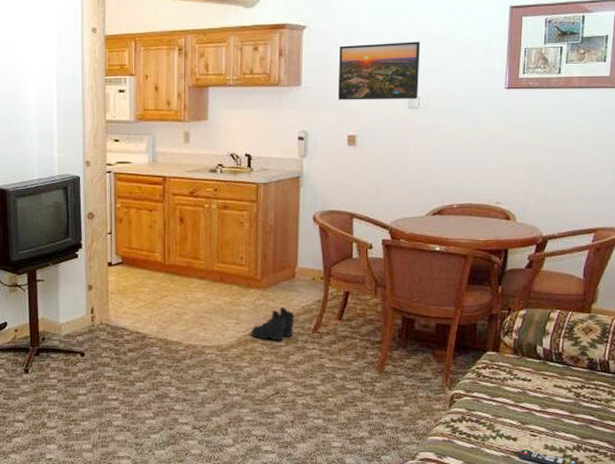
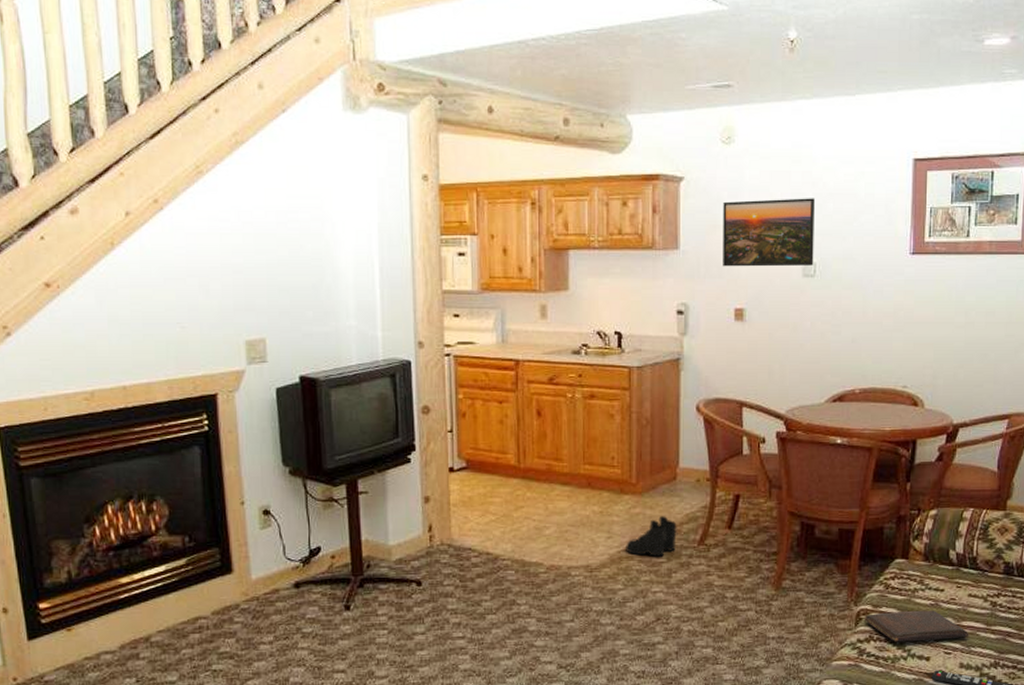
book: none [458,396,554,424] -> present [865,610,969,642]

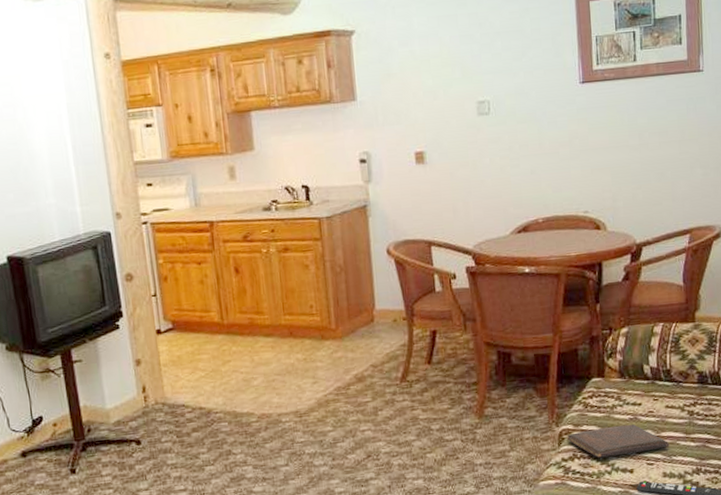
boots: present [624,516,678,557] -> none [330,357,381,397]
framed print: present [723,198,815,267] -> none [395,38,487,113]

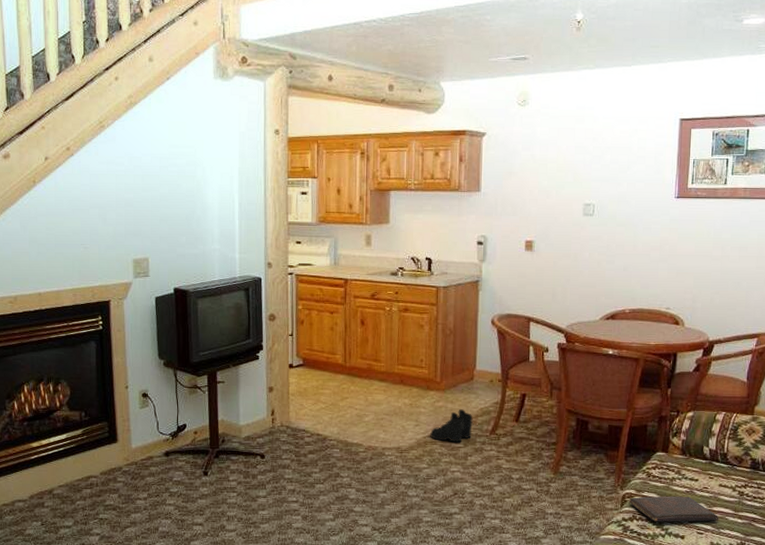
boots: none [330,357,381,397] -> present [429,409,474,443]

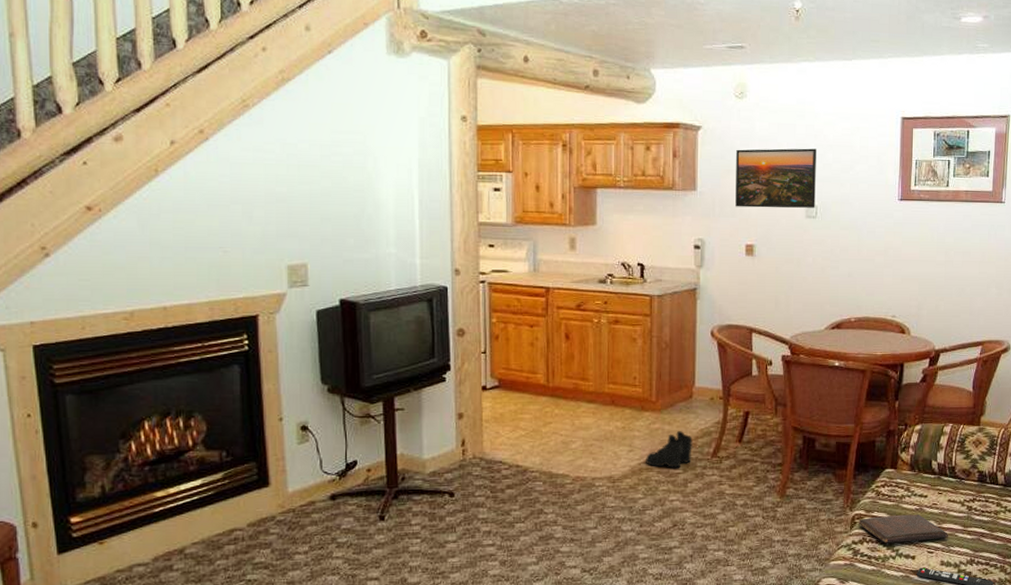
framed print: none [516,150,595,207] -> present [735,148,816,208]

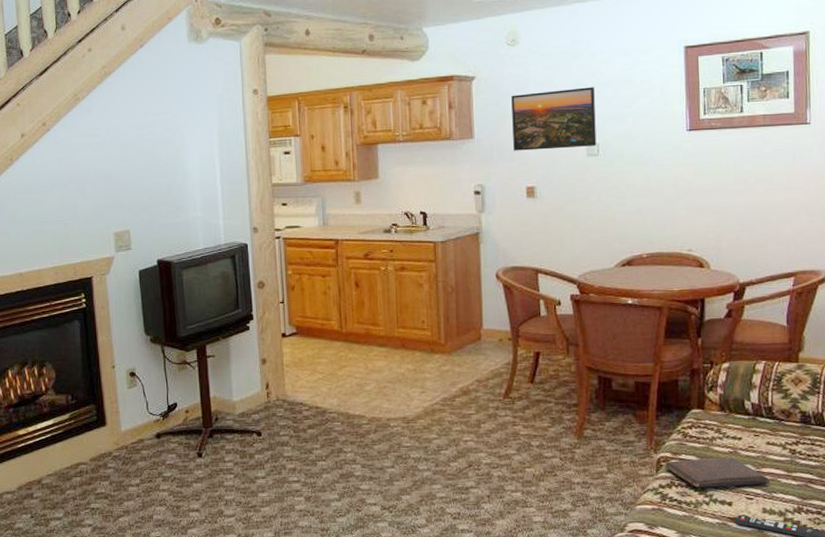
boots: present [645,431,694,468] -> none [437,372,485,409]

